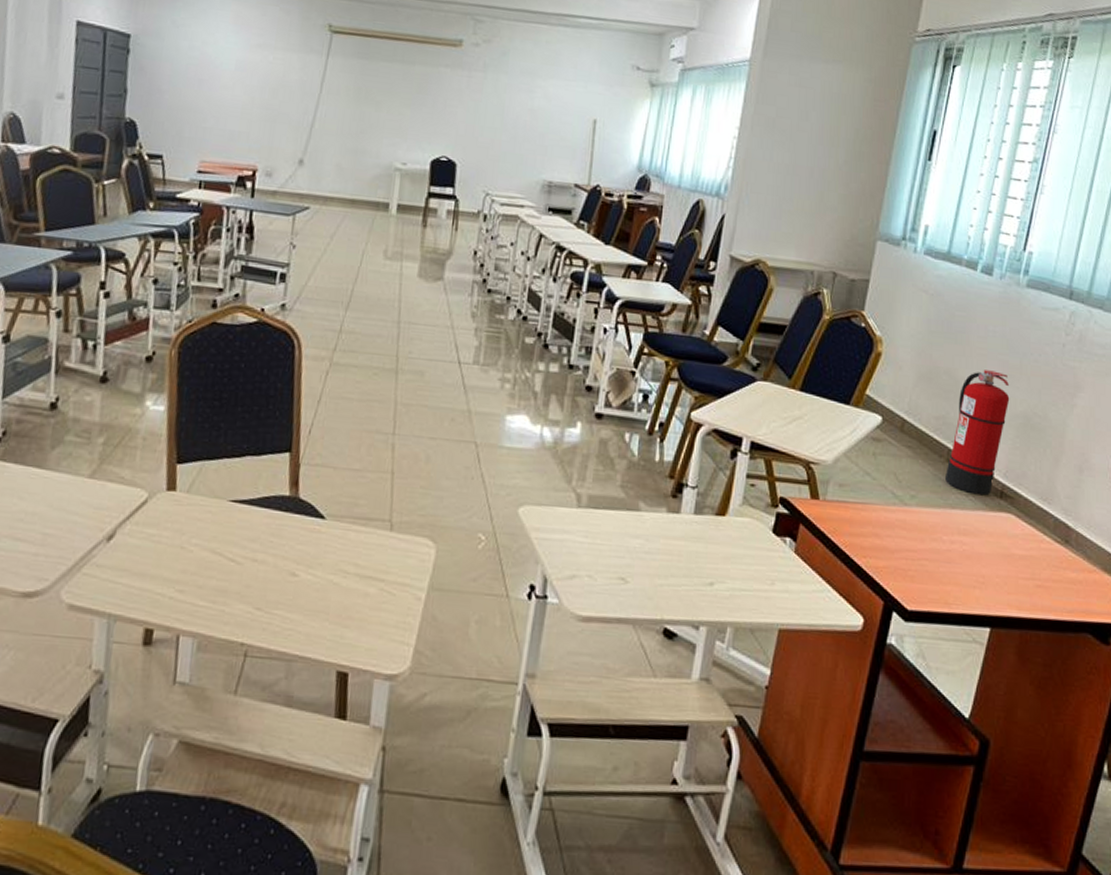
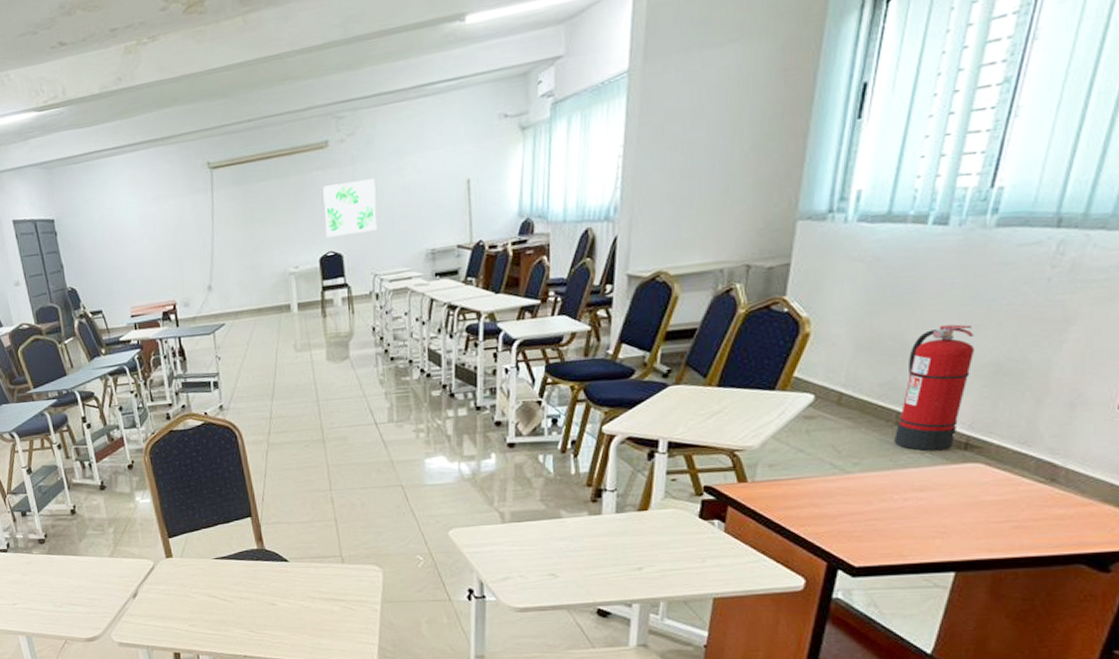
wall art: none [443,85,503,146] -> present [323,178,377,238]

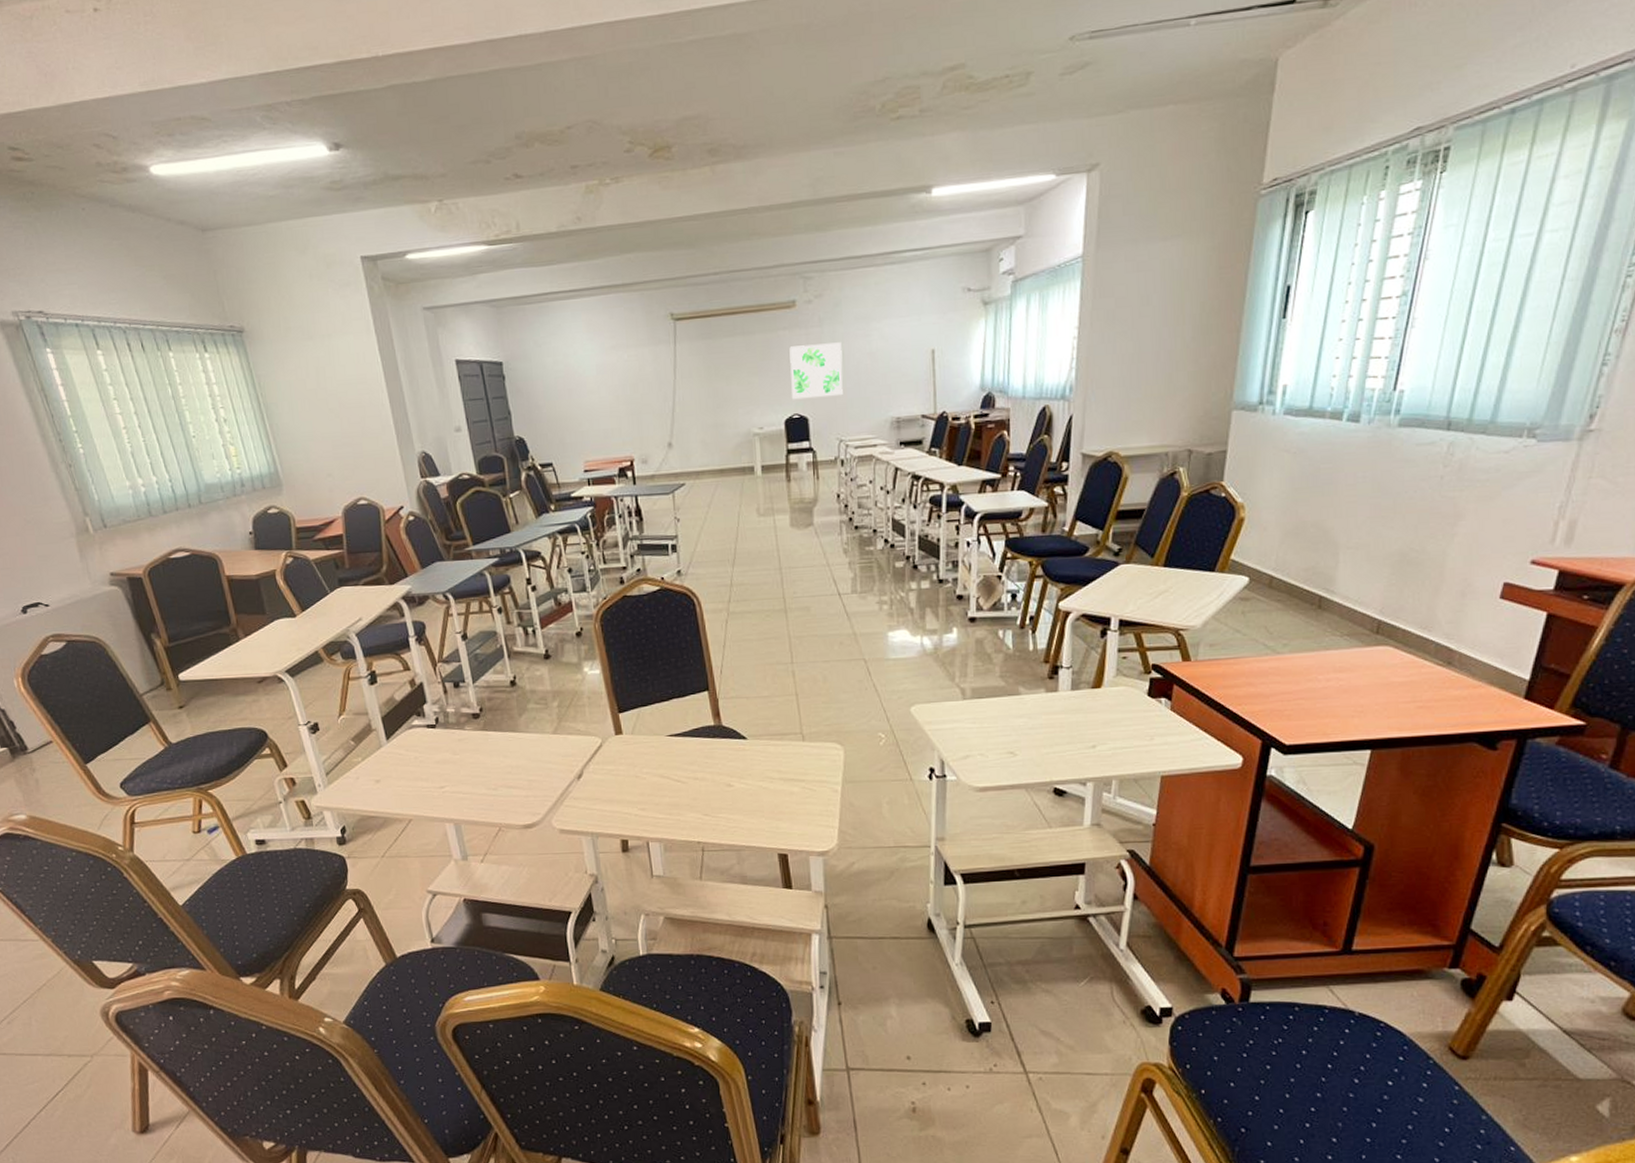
fire extinguisher: present [893,324,975,452] -> none [1317,515,1384,634]

